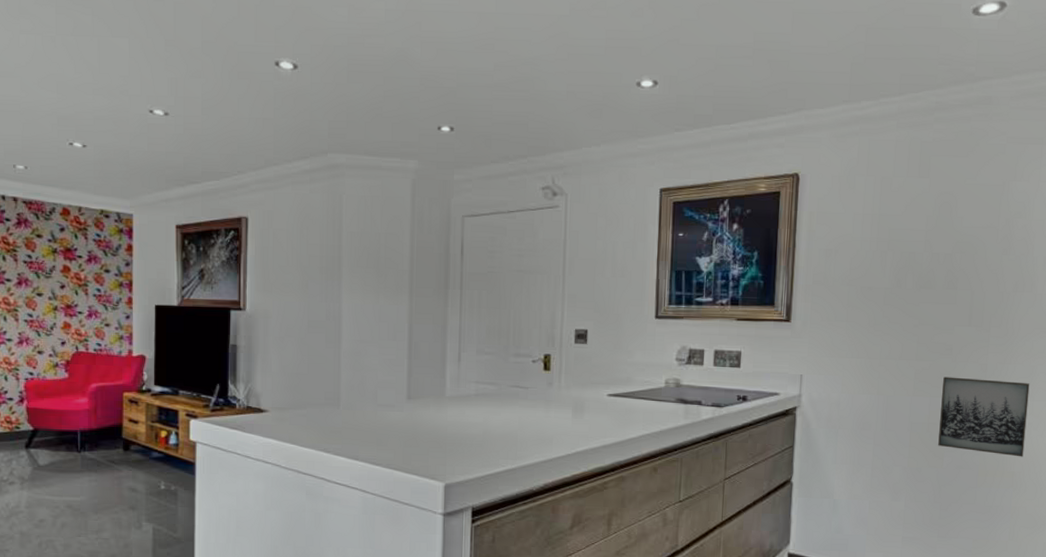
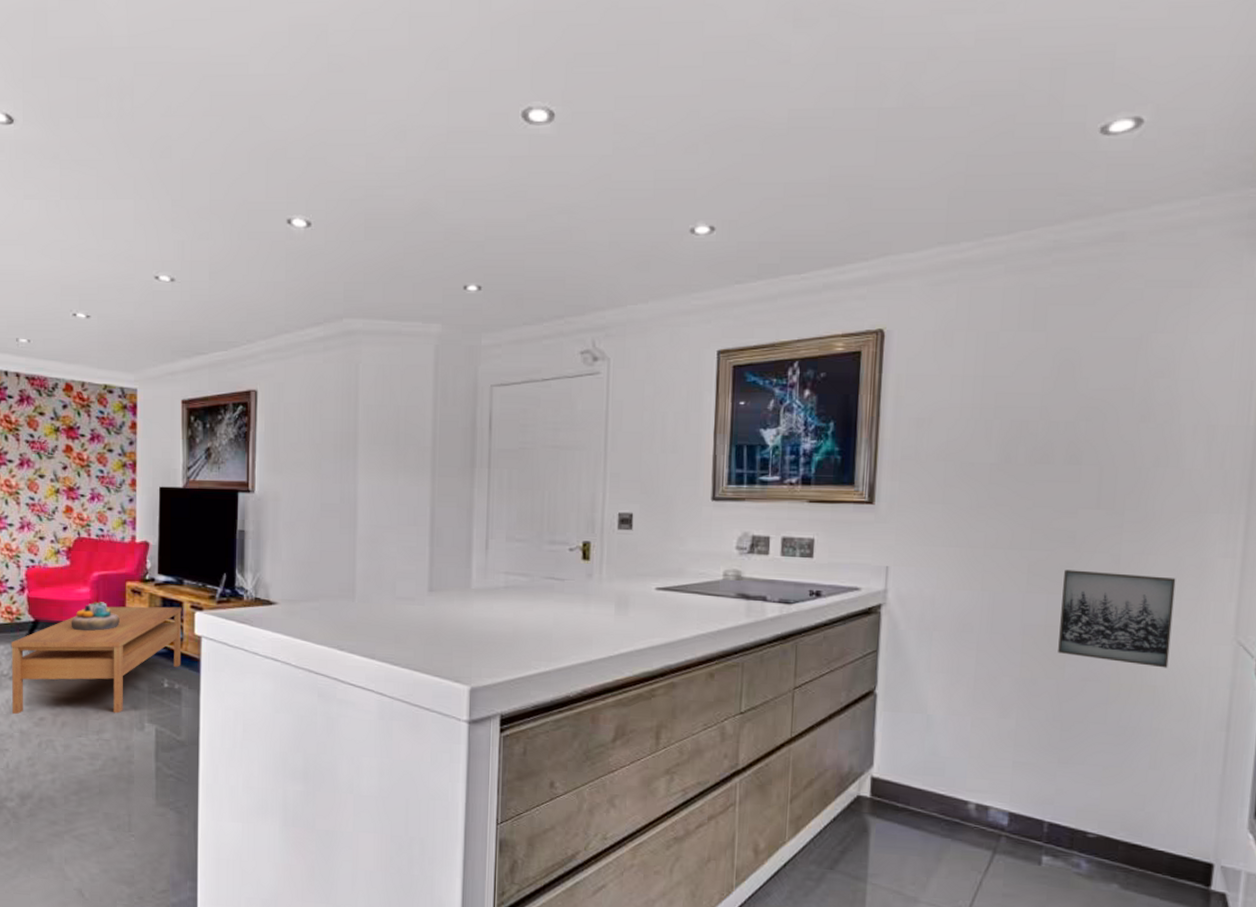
coffee table: none [10,415,177,518] -> present [11,606,182,715]
decorative bowl: none [69,411,117,439] -> present [71,601,120,632]

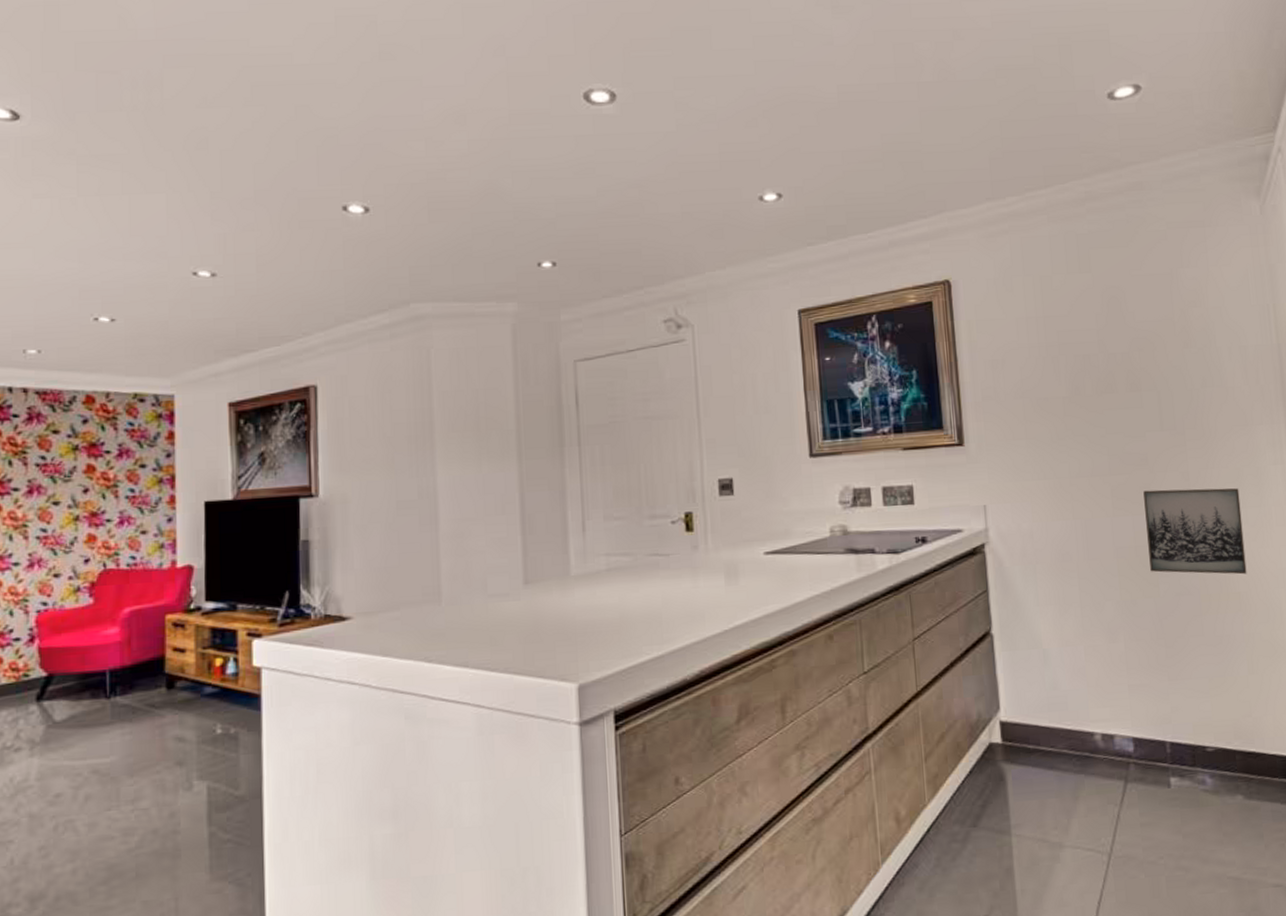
coffee table: present [11,606,182,715] -> none [16,636,238,796]
decorative bowl: present [71,601,120,632] -> none [95,642,158,681]

